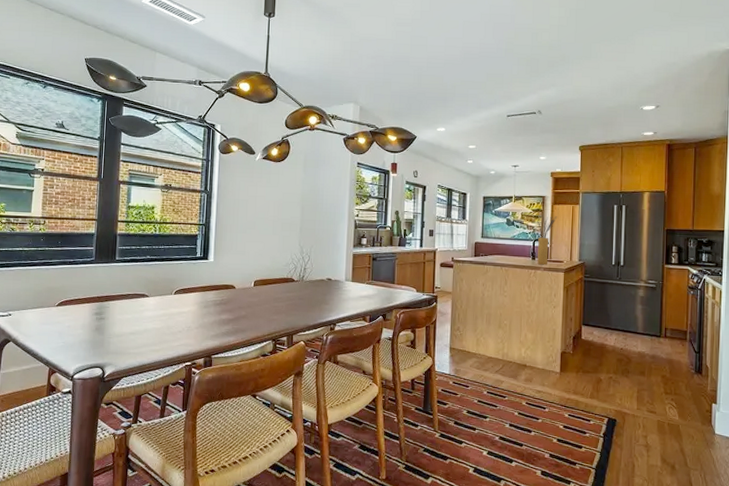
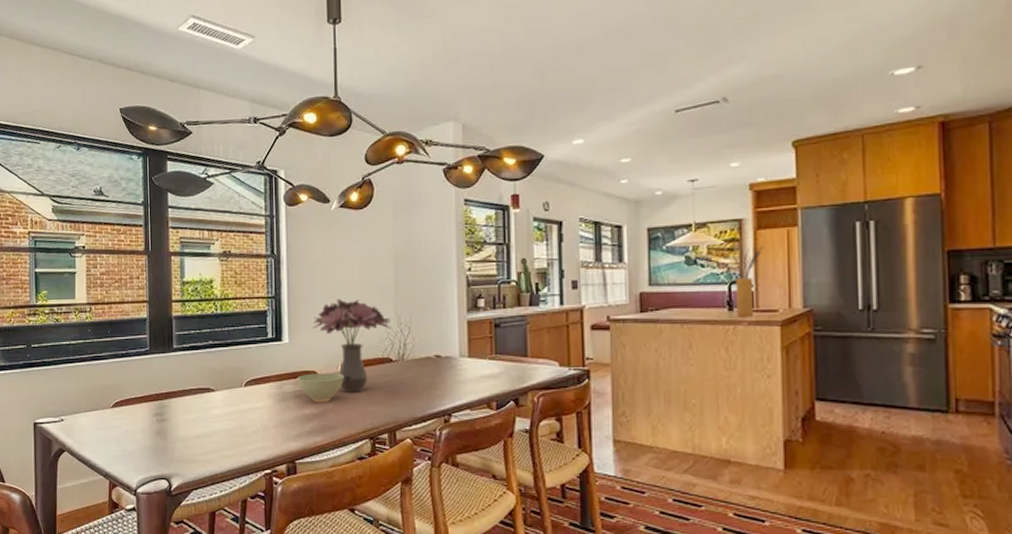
bowl: none [218,287,257,311] -> present [297,373,345,403]
flower arrangement: none [234,230,296,304] -> present [313,299,392,392]

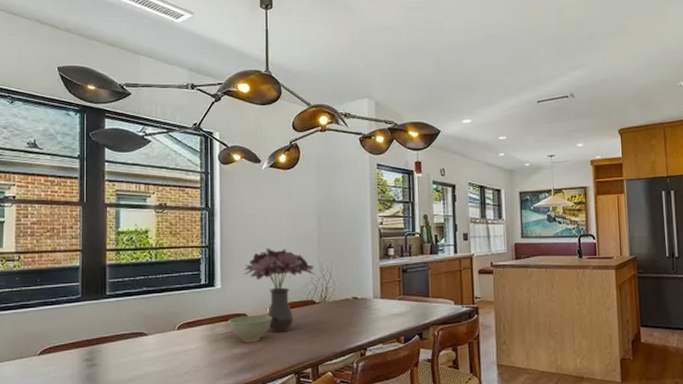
vase: present [732,245,765,318] -> none [580,207,602,264]

